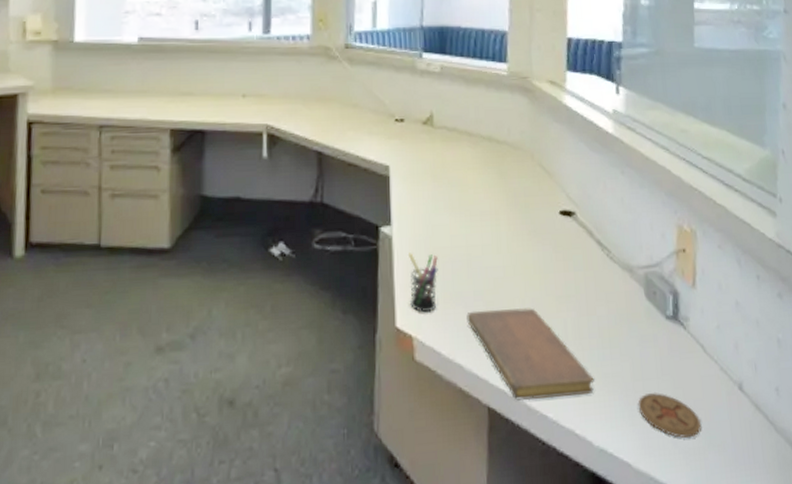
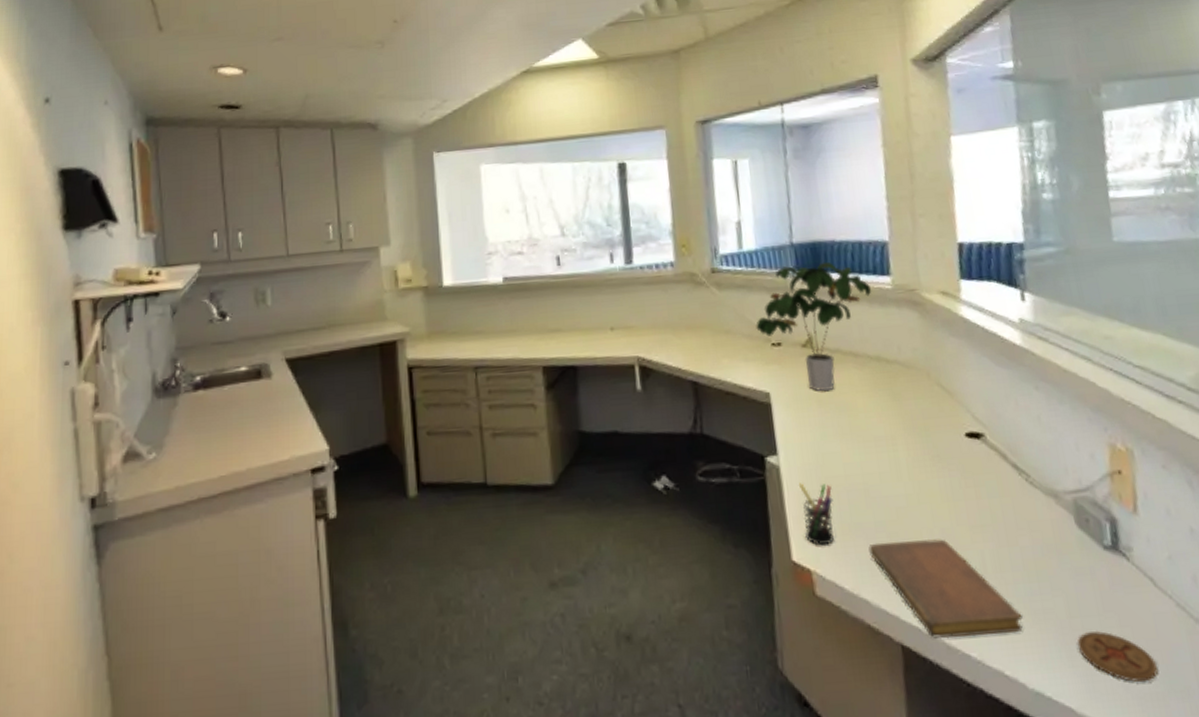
potted plant: none [382,46,490,167] -> present [756,261,872,392]

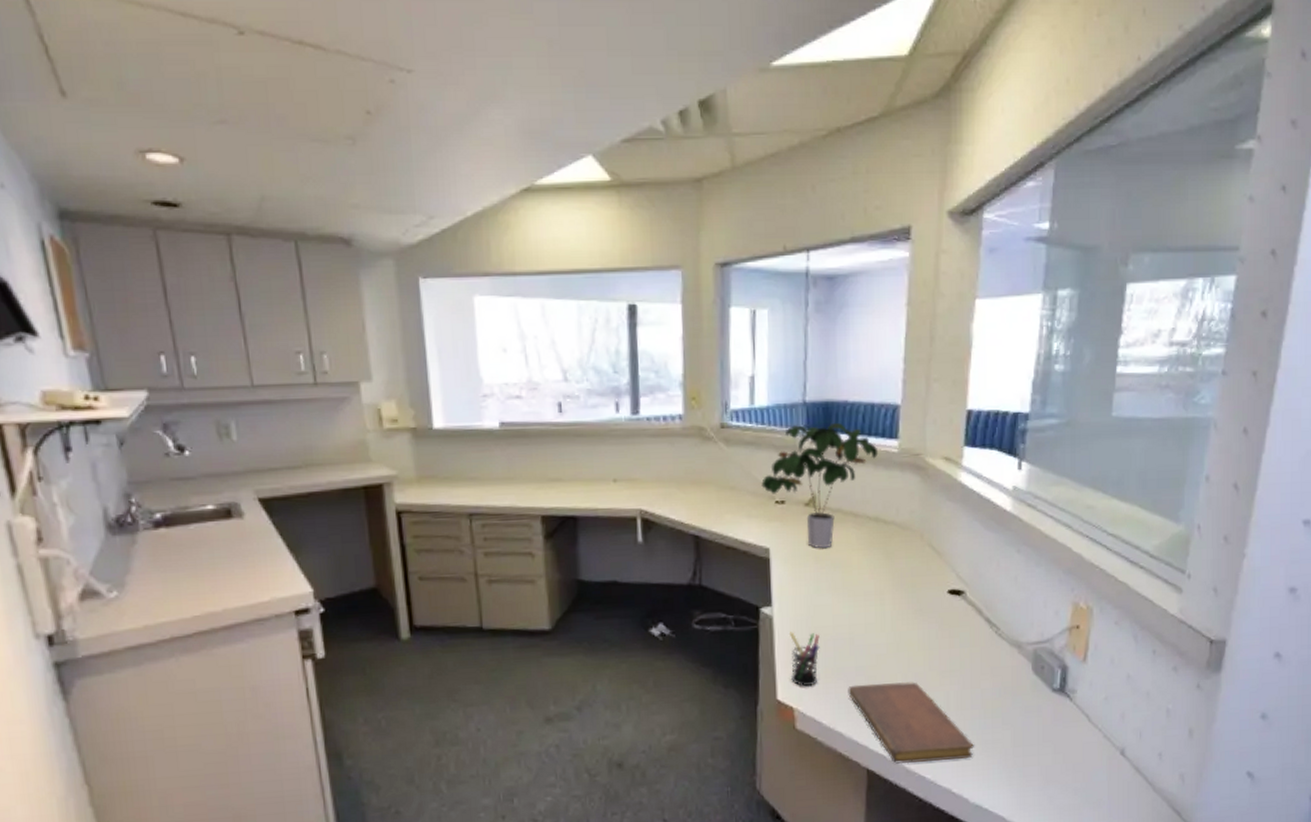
coaster: present [1077,631,1158,682] -> none [1016,757,1078,796]

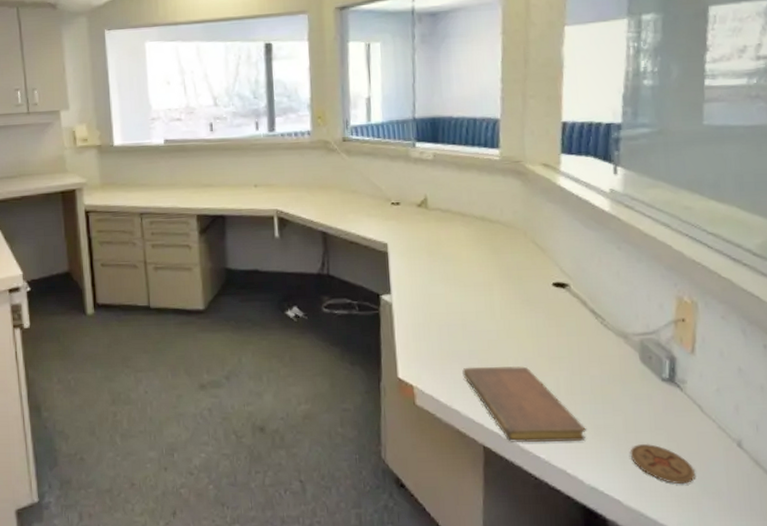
potted plant: present [761,422,879,549] -> none [379,135,482,244]
pen holder: present [790,632,820,687] -> none [408,317,435,367]
coaster: none [1016,757,1078,796] -> present [630,444,695,484]

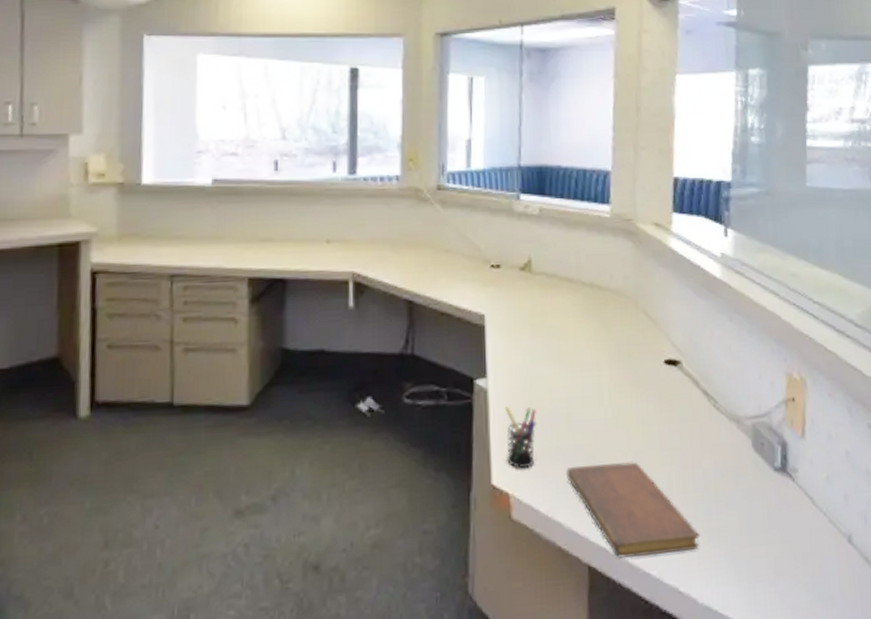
pen holder: none [408,317,435,367] -> present [505,406,537,469]
coaster: present [630,444,695,484] -> none [744,547,809,593]

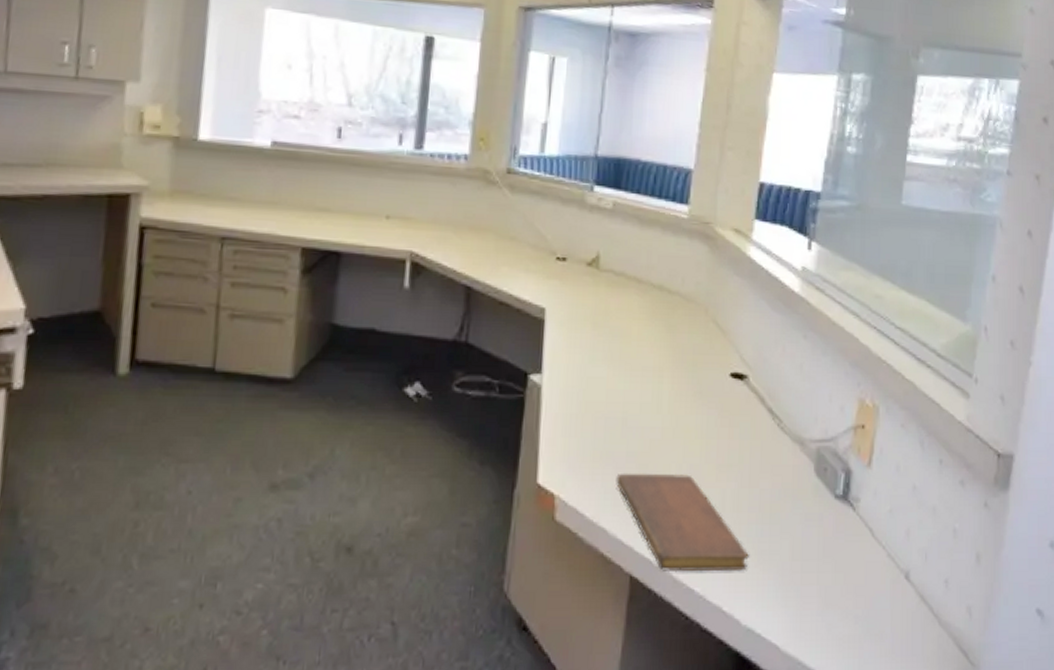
pen holder: present [505,406,537,469] -> none [554,405,590,471]

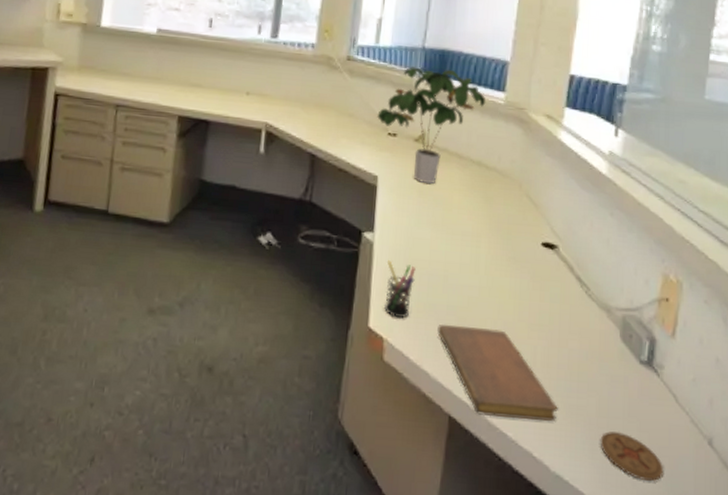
potted plant: none [543,179,668,315] -> present [377,67,486,184]
pen holder: none [554,405,590,471] -> present [383,260,416,319]
coaster: none [793,575,859,624] -> present [600,431,663,481]

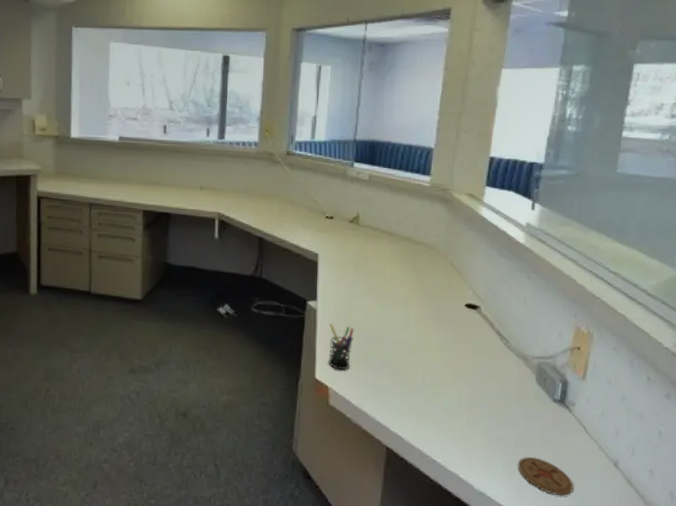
potted plant: present [377,67,486,184] -> none [315,158,413,259]
notebook: present [437,324,558,422] -> none [374,374,481,450]

